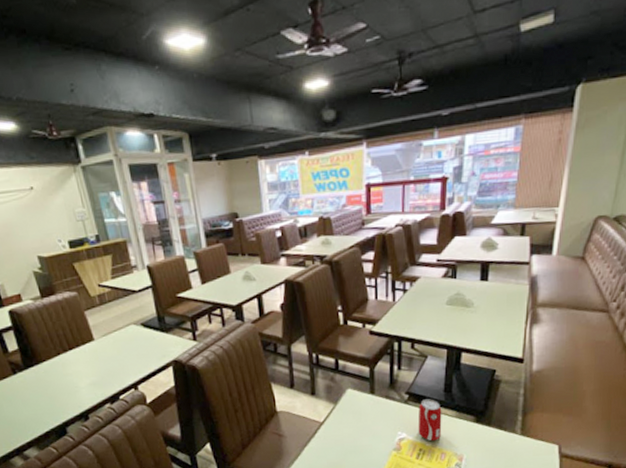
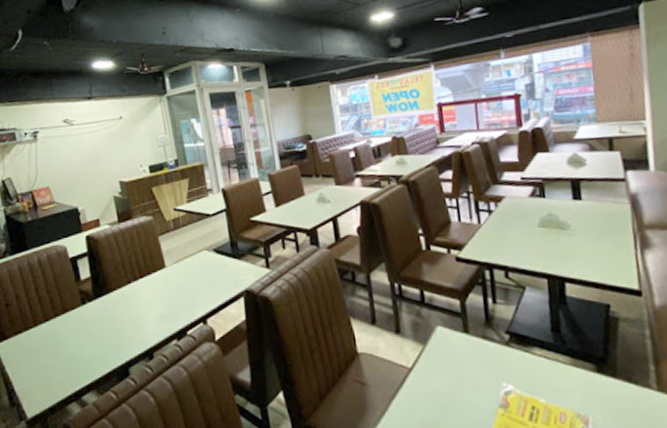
beverage can: present [418,399,442,441] -> none [523,340,556,397]

